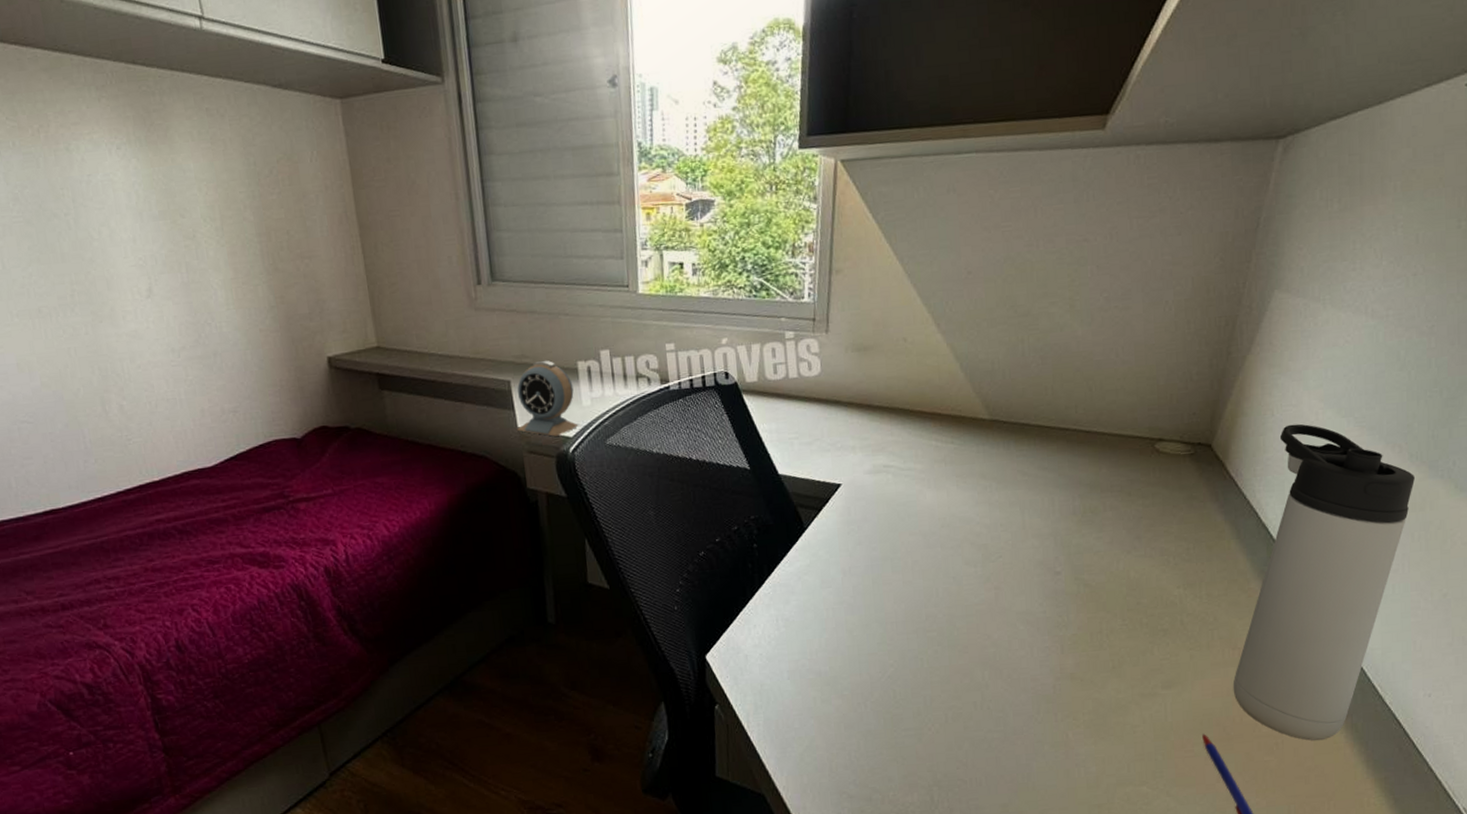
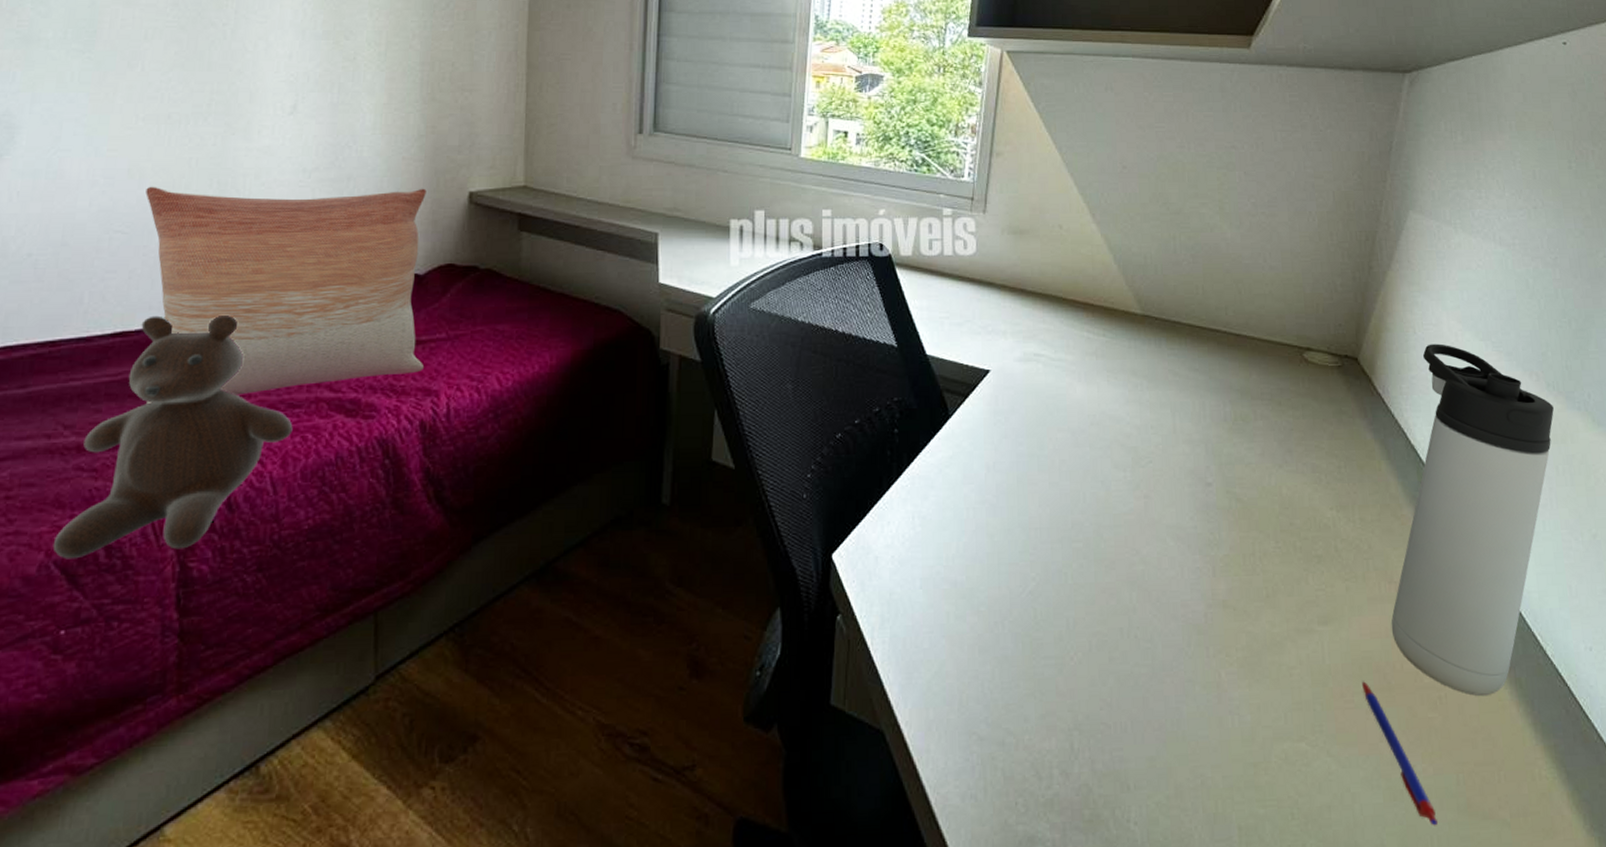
pillow: none [37,357,319,570] -> present [145,186,427,405]
teddy bear: none [44,488,217,698] -> present [52,315,293,560]
alarm clock: present [516,360,579,437] -> none [657,215,723,295]

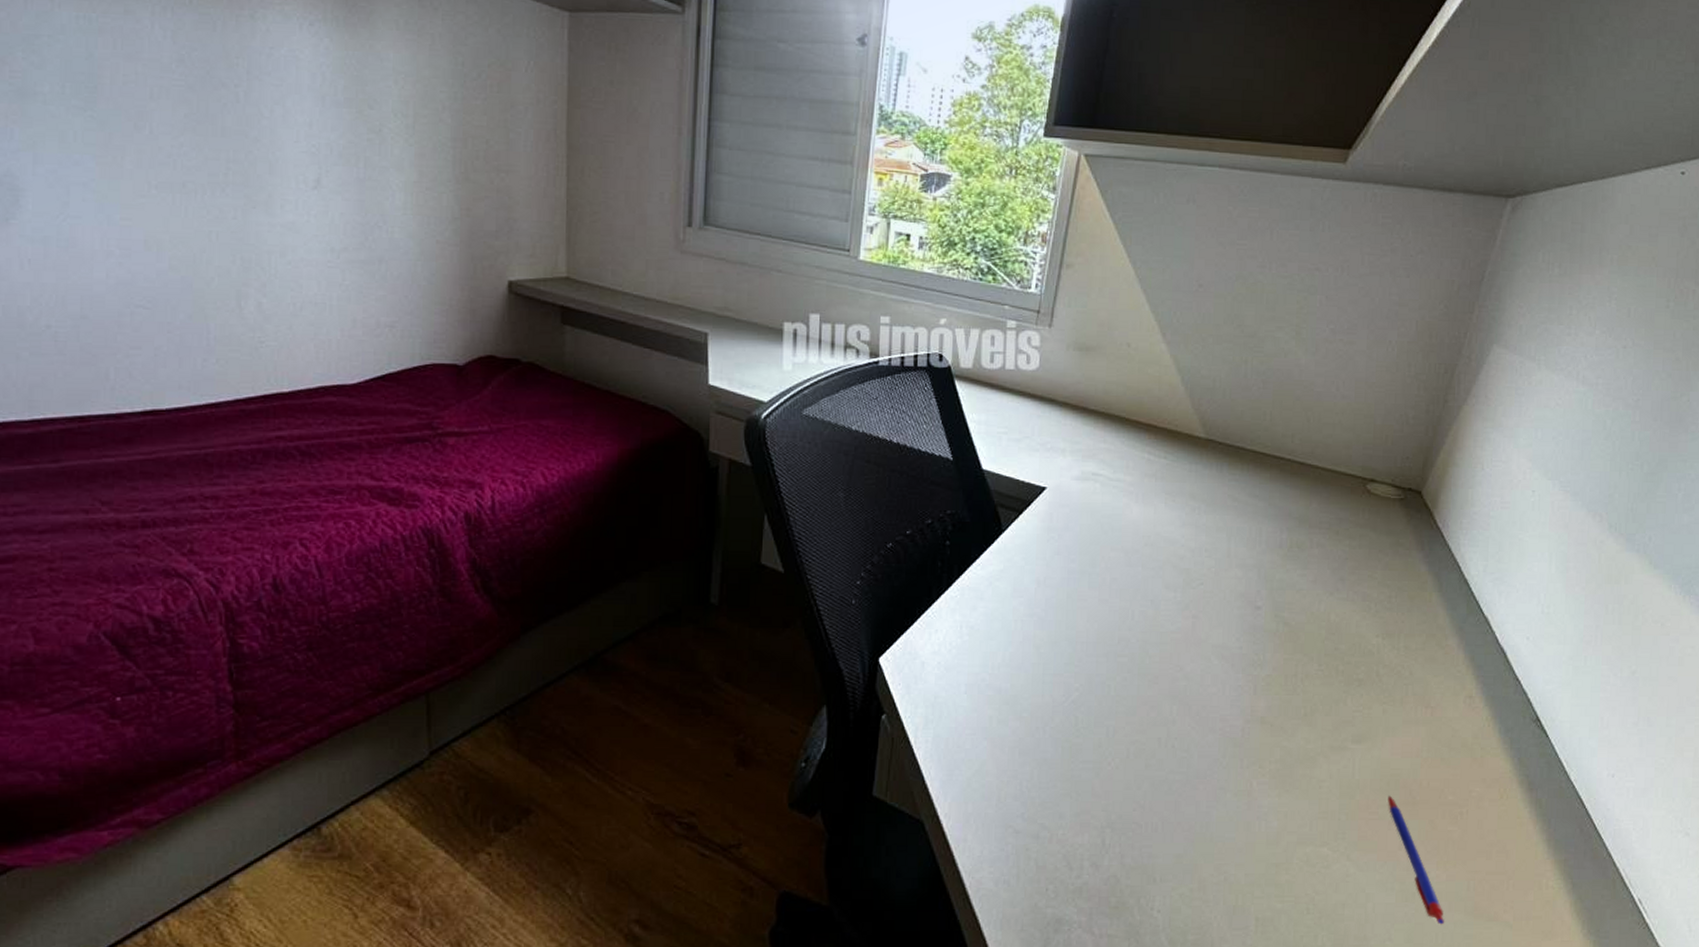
teddy bear: present [52,315,293,560] -> none [101,395,335,631]
pillow: present [145,186,427,405] -> none [165,259,468,485]
thermos bottle: present [1391,343,1554,697] -> none [1422,480,1612,814]

